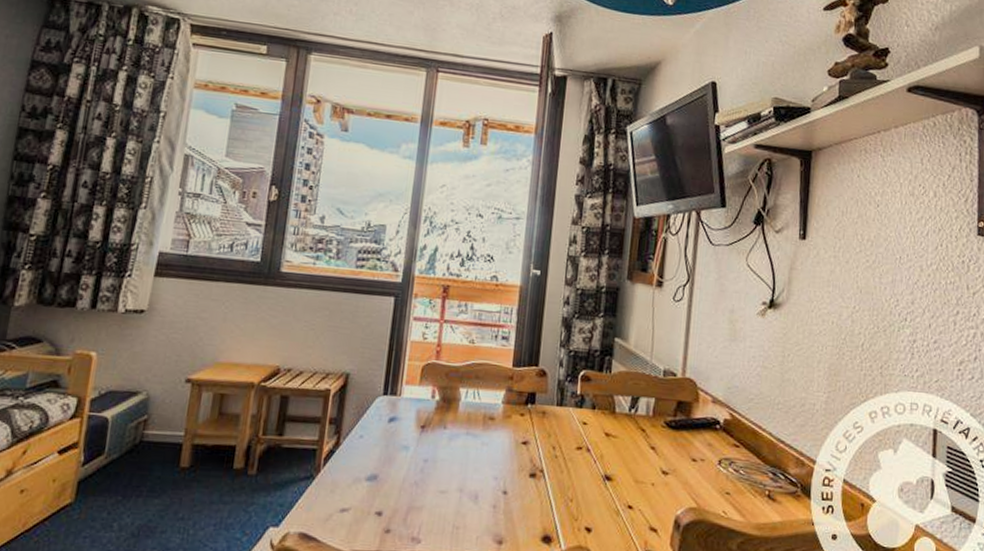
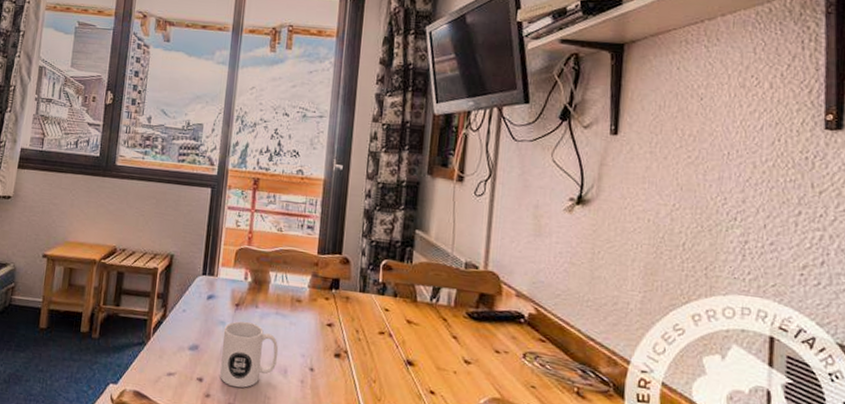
mug: none [402,444,469,520] -> present [220,321,279,388]

